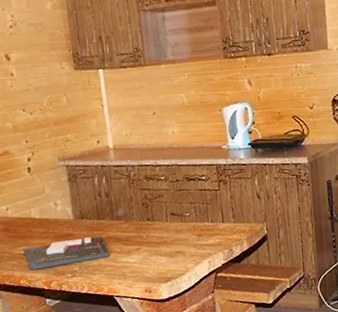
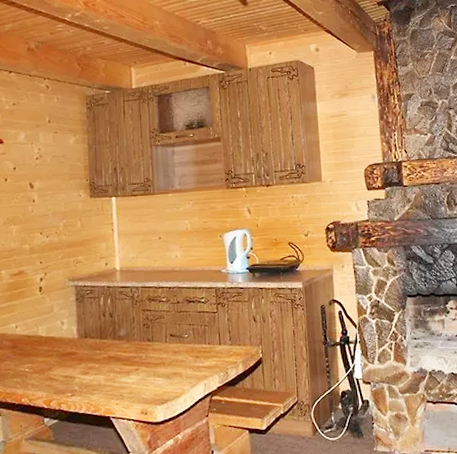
board game: present [23,235,109,270] -> none [27,355,108,388]

